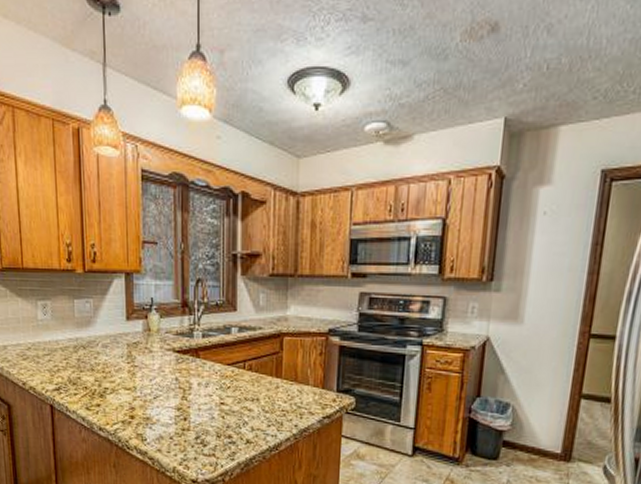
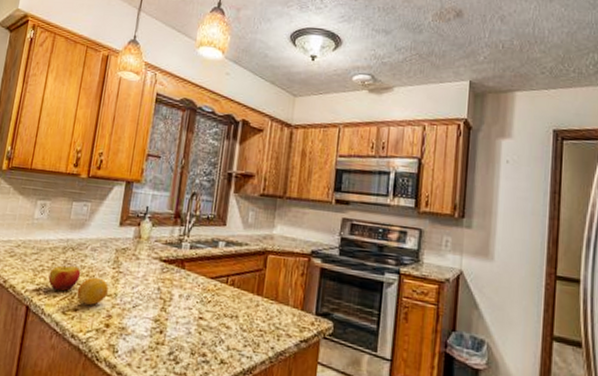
apple: none [65,364,97,389] -> present [48,265,81,291]
fruit: none [96,373,127,399] -> present [76,277,109,305]

